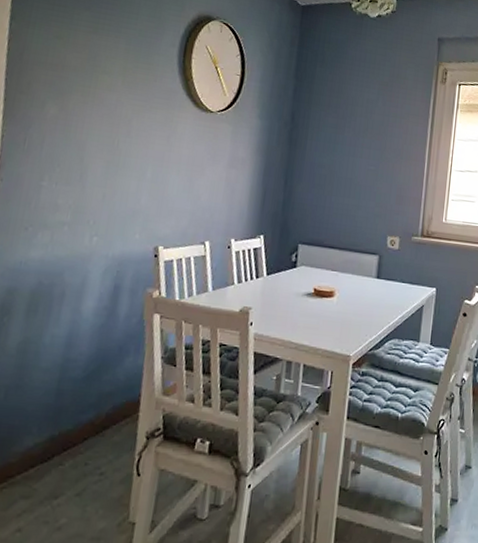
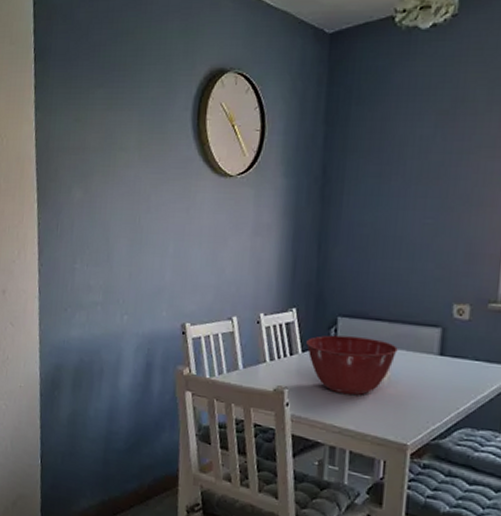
mixing bowl: none [271,260,346,314] -> present [306,335,398,396]

